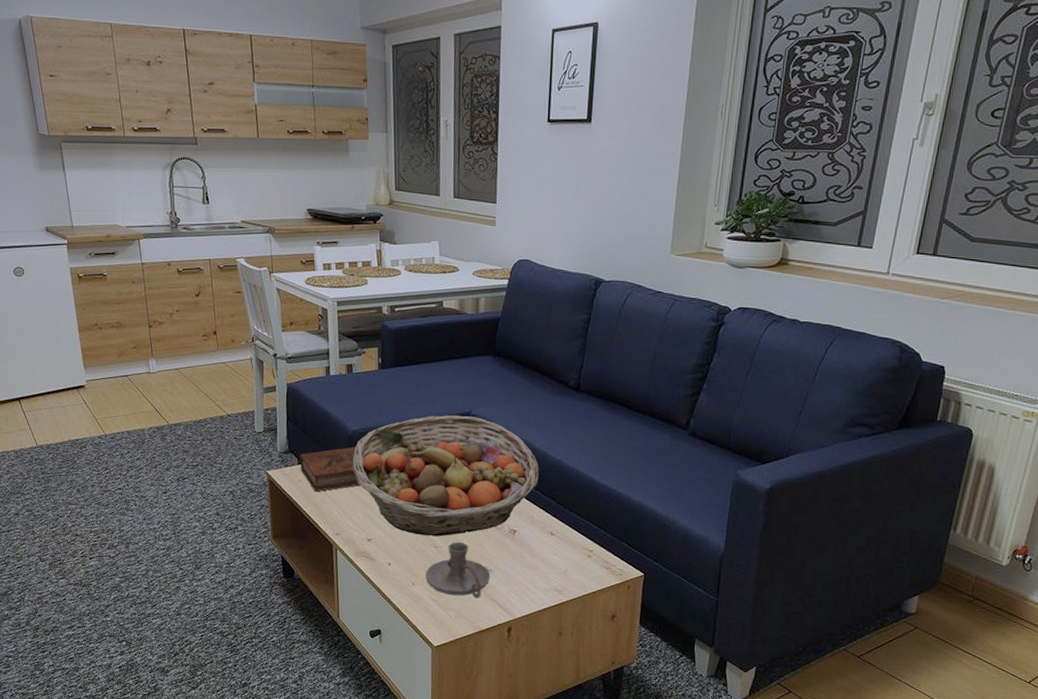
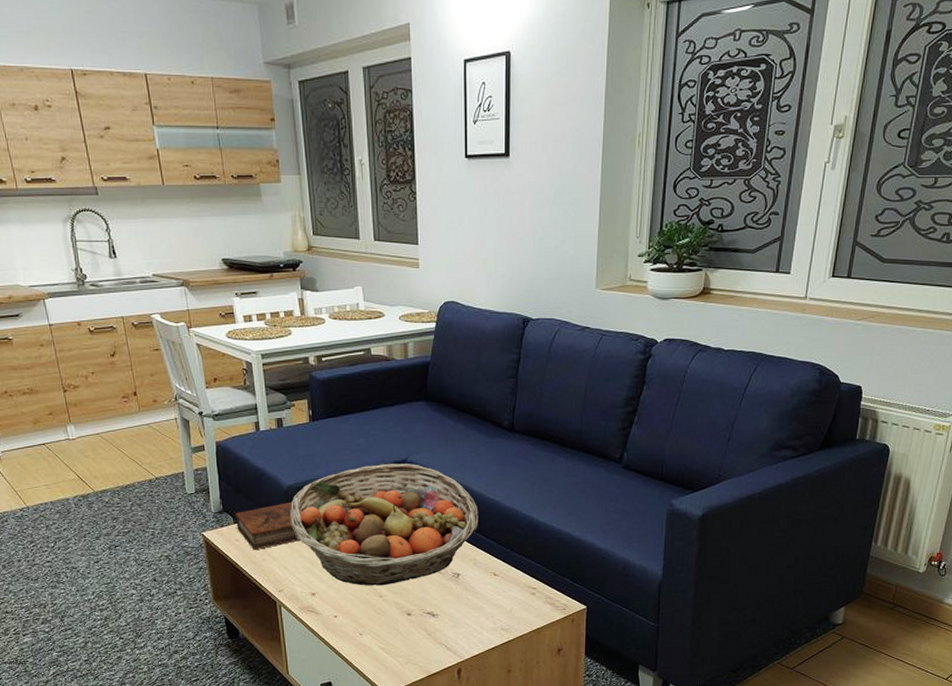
candle holder: present [425,541,491,598] -> none [372,589,437,643]

